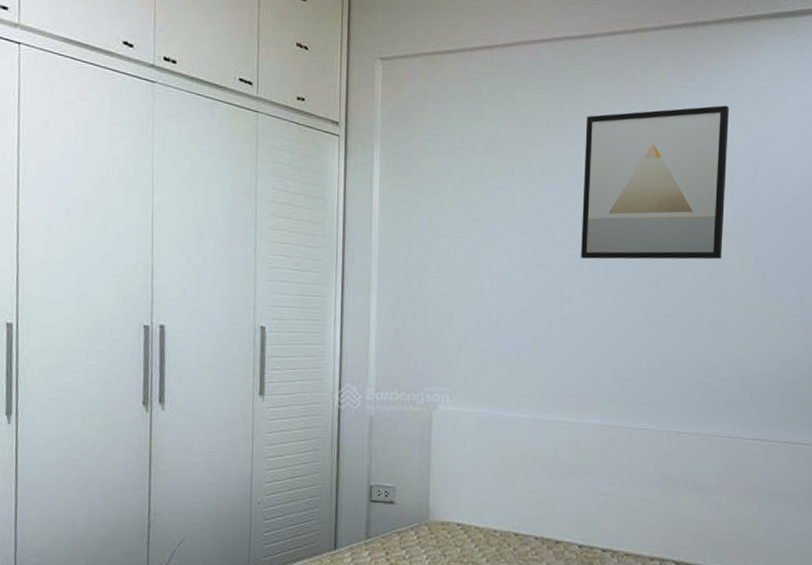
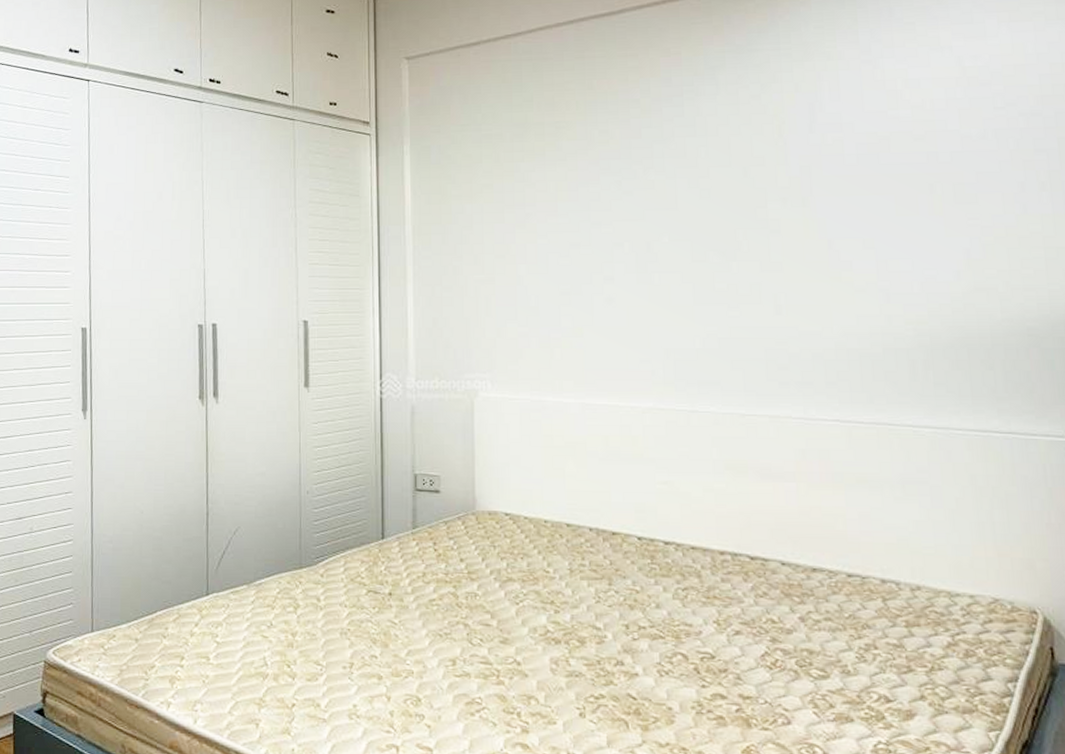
wall art: present [581,105,730,260] -> none [617,66,779,236]

